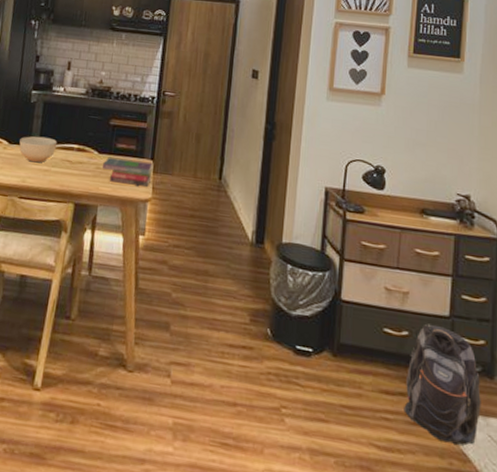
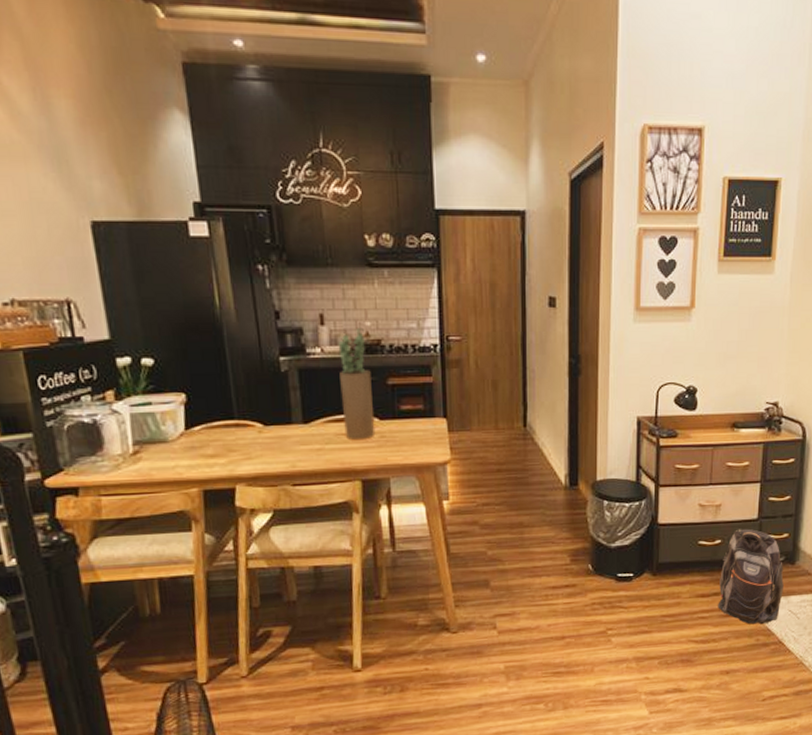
bowl: present [19,136,58,163] -> none [277,411,327,443]
vase: none [68,72,99,169] -> present [338,323,376,441]
books: present [102,157,153,188] -> none [386,420,448,450]

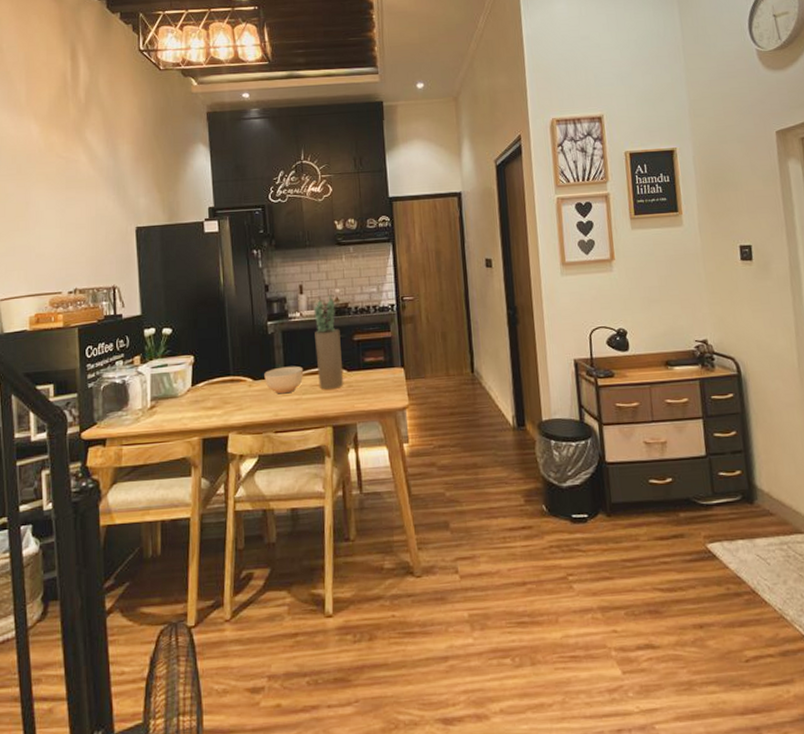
bowl: none [277,411,327,443] -> present [264,365,304,394]
backpack: present [718,528,784,625] -> none [676,466,747,571]

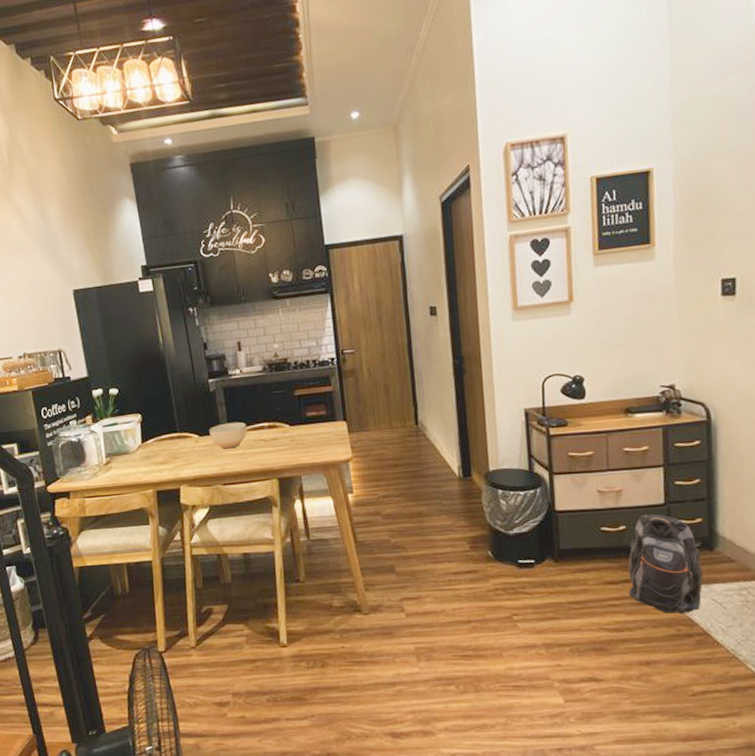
vase: present [313,290,344,391] -> none [253,346,287,445]
backpack: none [676,466,747,571] -> present [628,514,703,614]

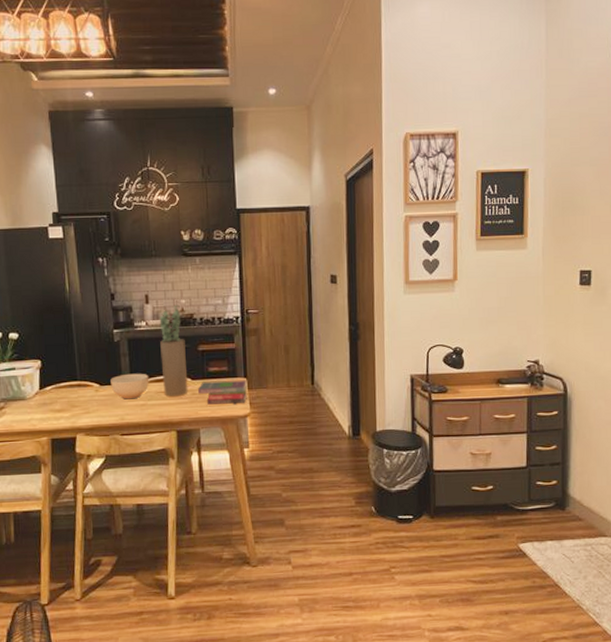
vase: none [253,346,287,445] -> present [159,301,188,398]
books: none [296,423,348,451] -> present [197,380,248,405]
backpack: present [628,514,703,614] -> none [493,475,556,567]

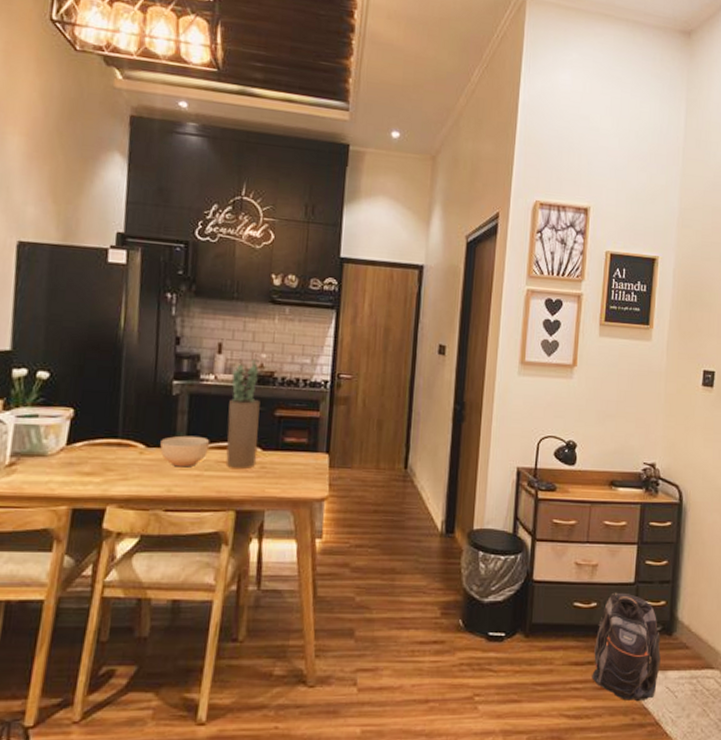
books: present [197,380,248,405] -> none [267,453,329,485]
backpack: none [493,475,556,567] -> present [592,592,661,701]

